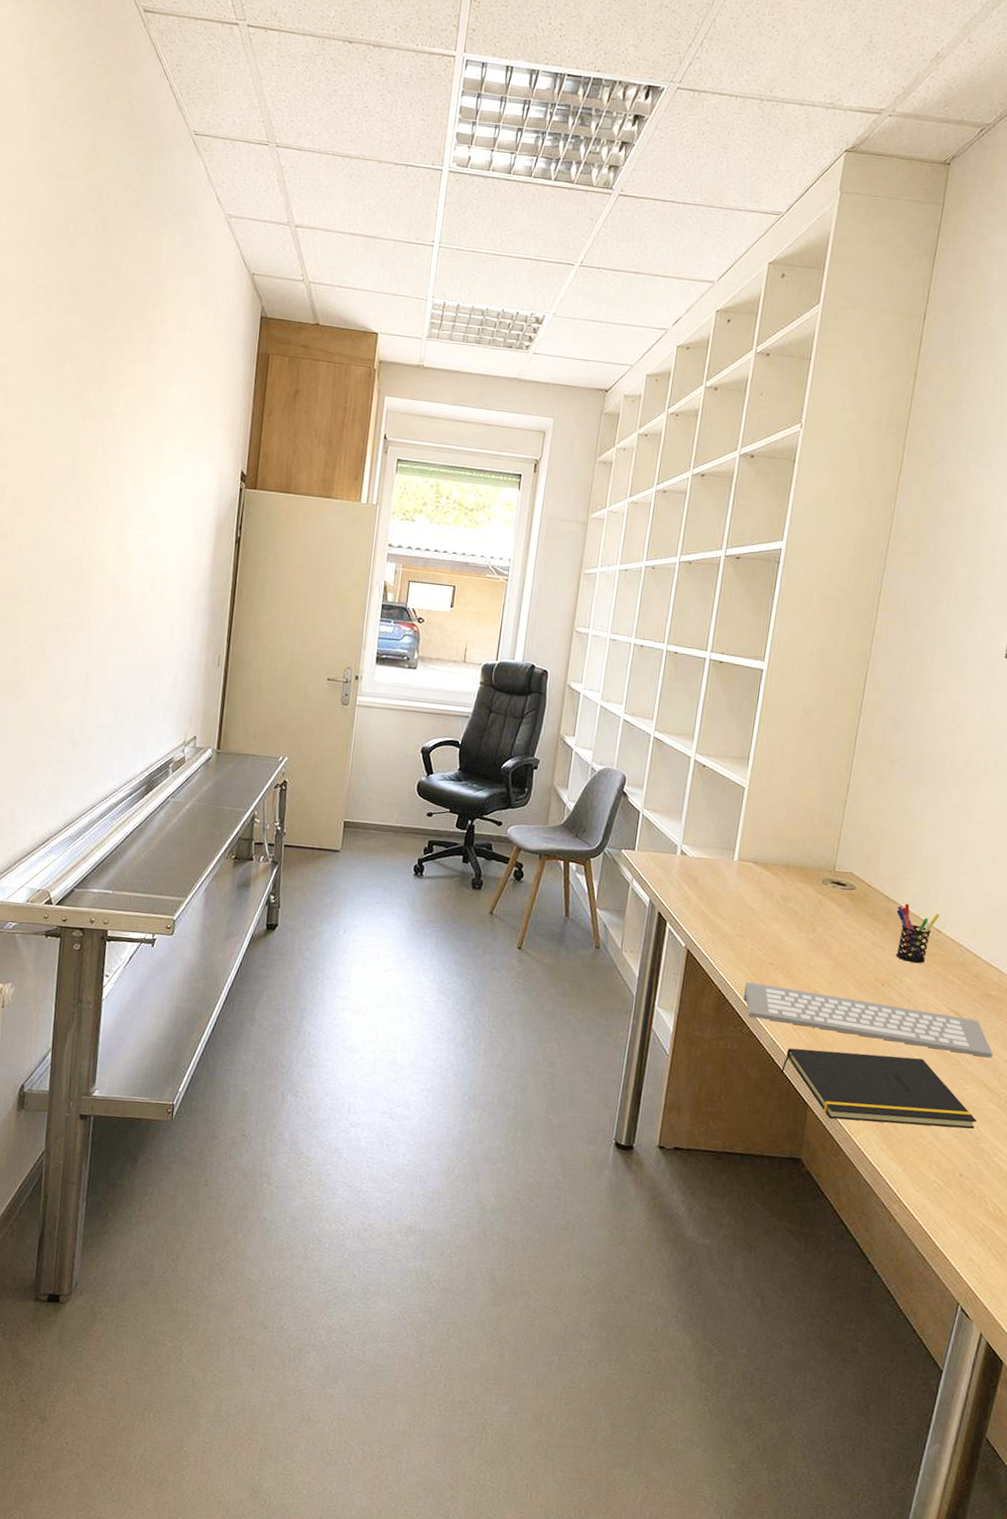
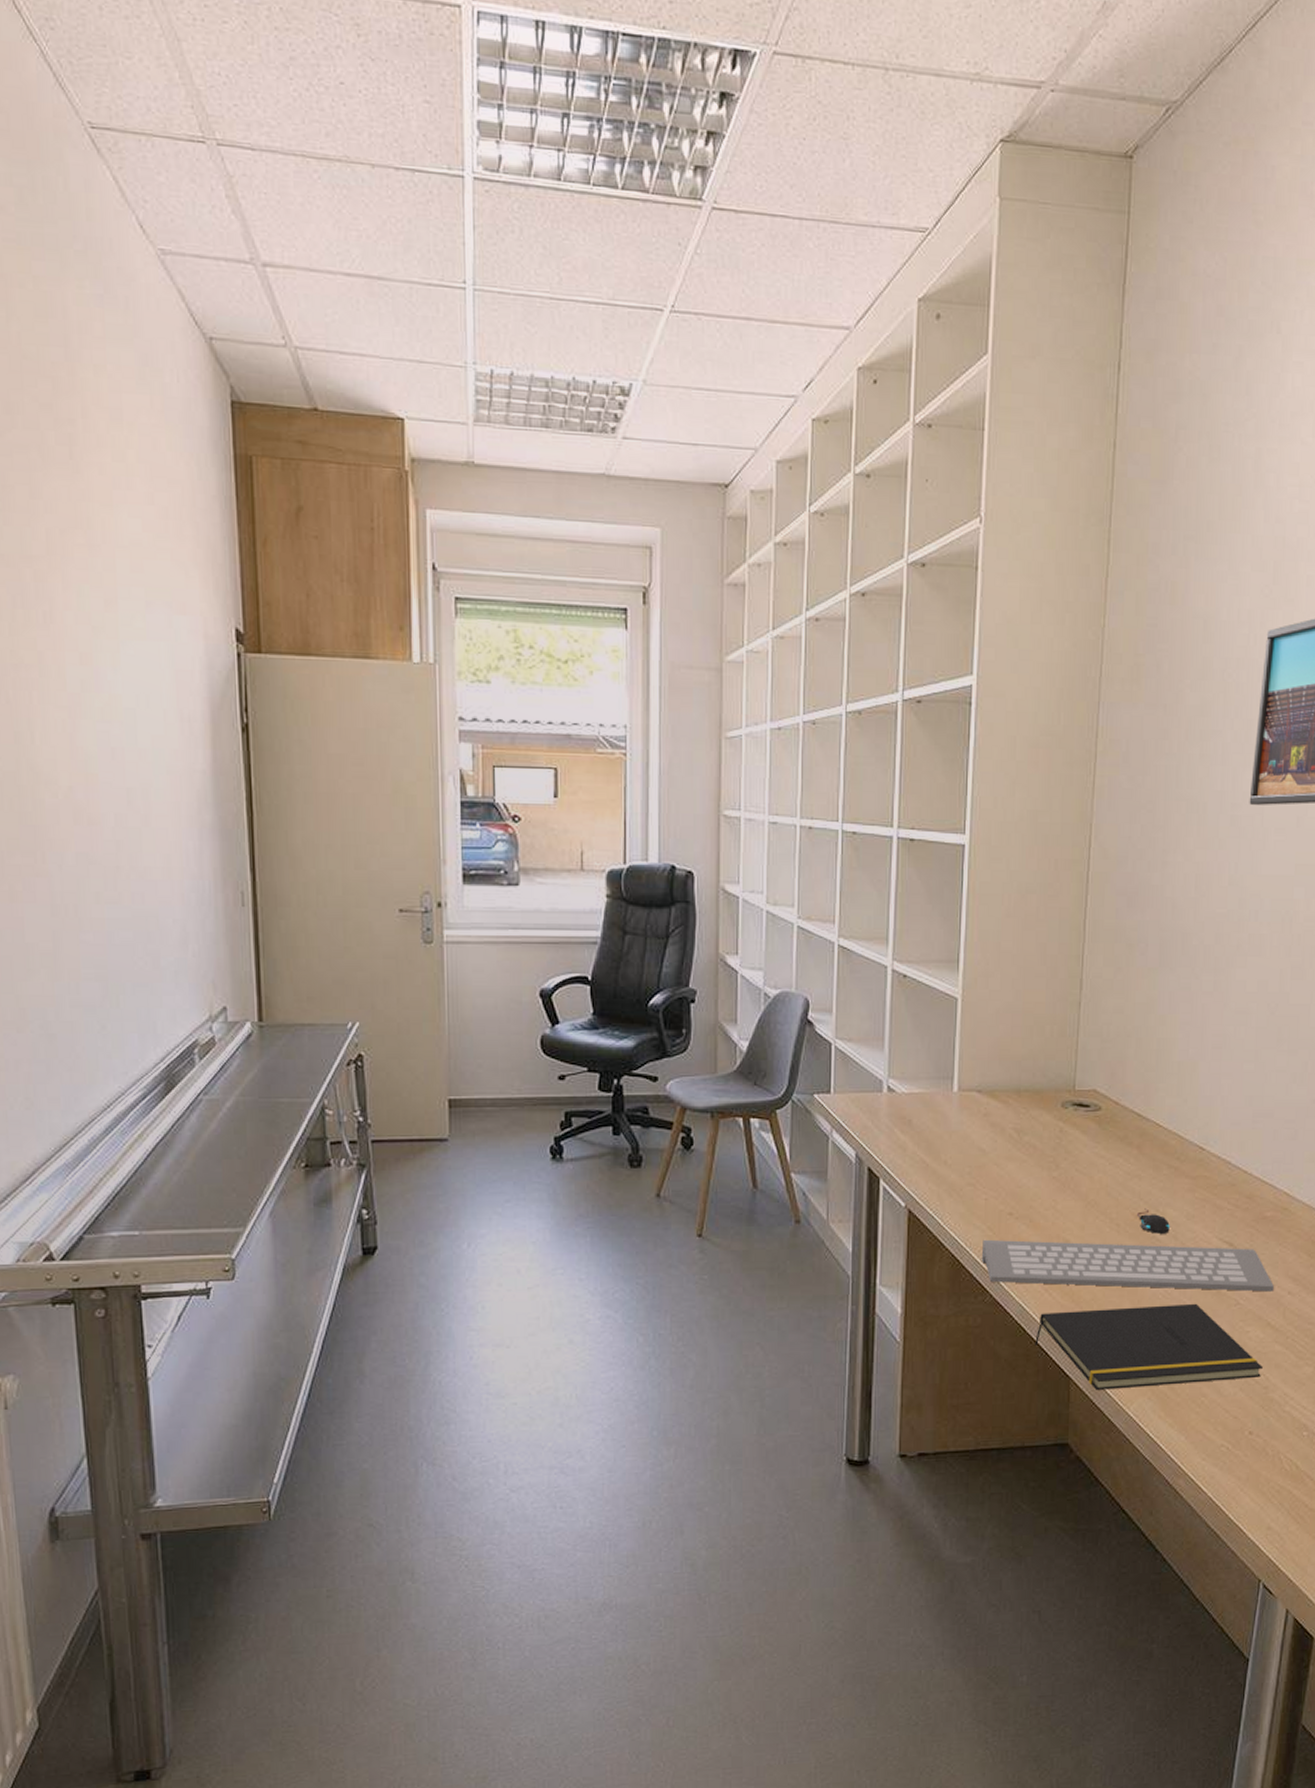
mouse: none [878,974,906,997] -> present [1137,1208,1170,1234]
pen holder: present [895,903,940,963] -> none [1151,1120,1202,1190]

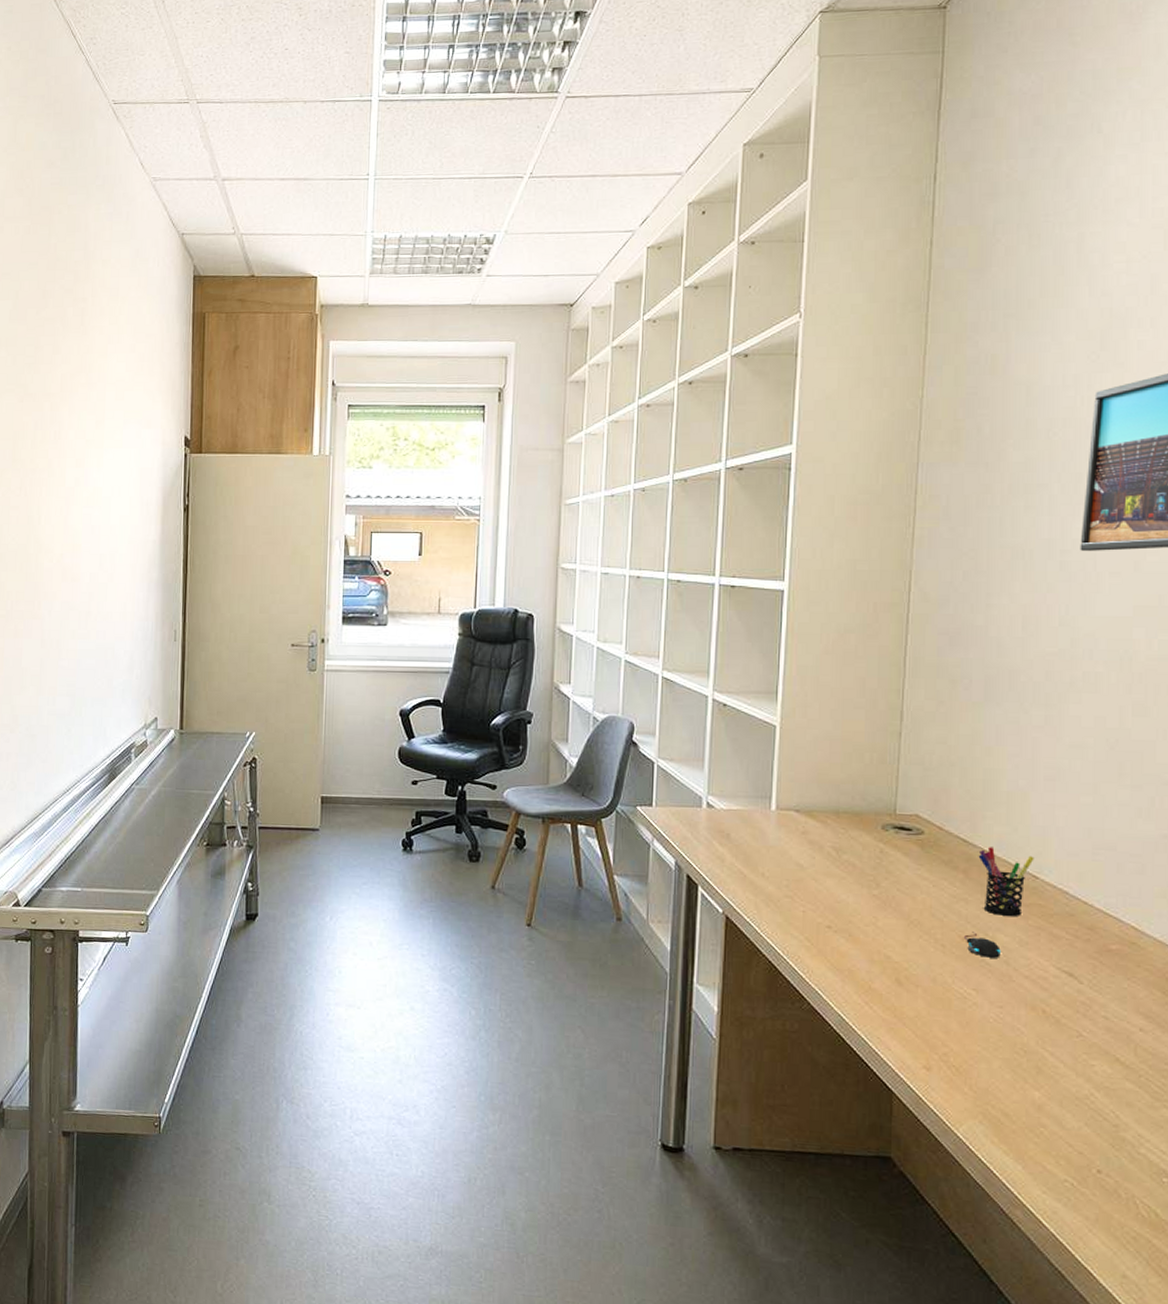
computer keyboard: present [981,1239,1274,1292] -> none [798,949,1122,1027]
notepad: present [1035,1303,1263,1390] -> none [855,1025,1111,1115]
pen holder: none [1151,1120,1202,1190] -> present [978,847,1034,916]

